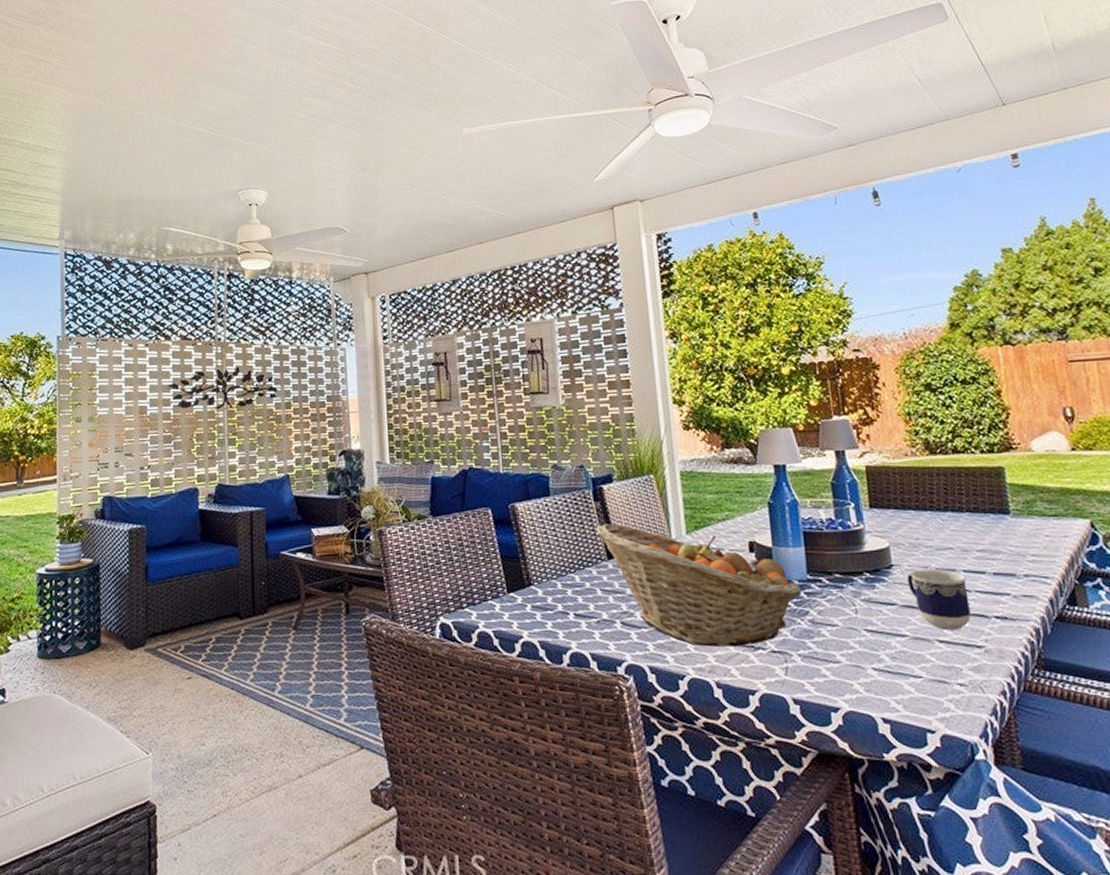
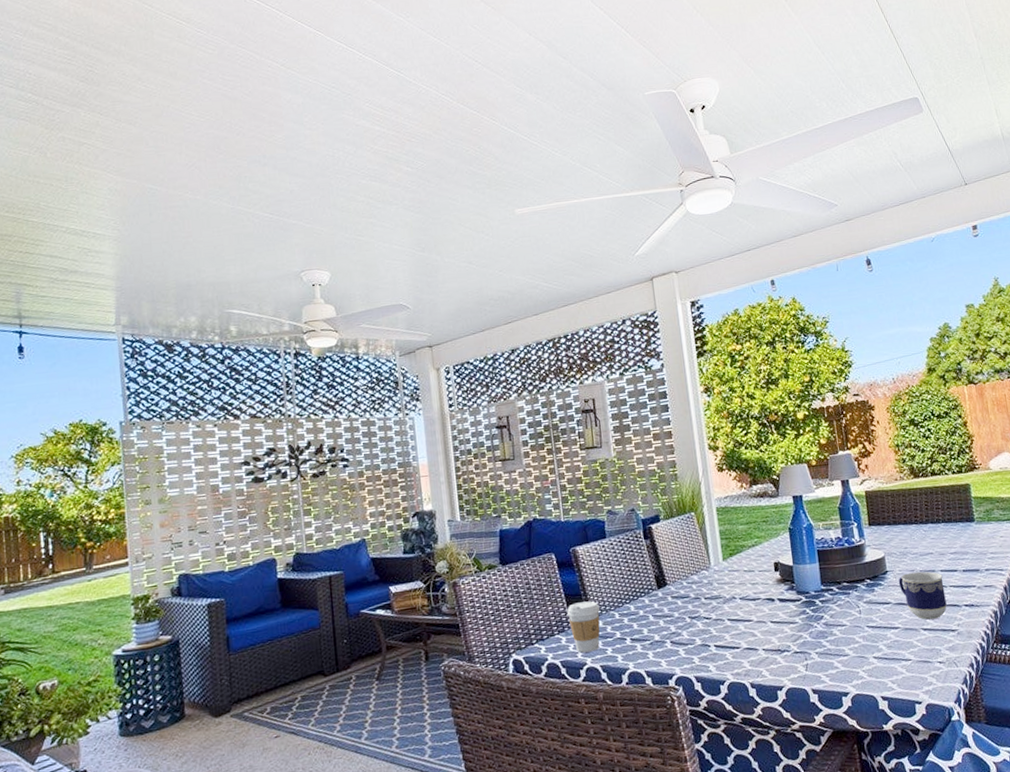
coffee cup: none [503,566,540,624] -> present [567,601,600,653]
fruit basket: present [596,524,803,648] -> none [647,557,818,655]

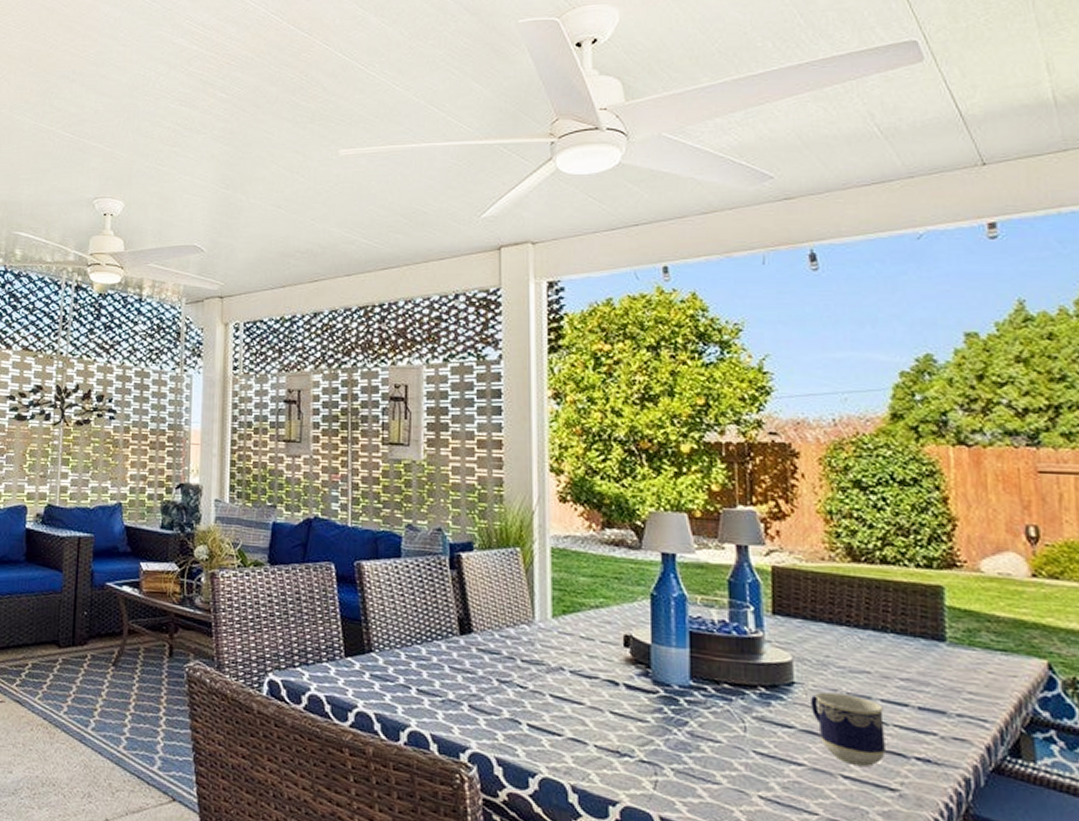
coffee cup: present [567,601,600,653] -> none [341,629,382,694]

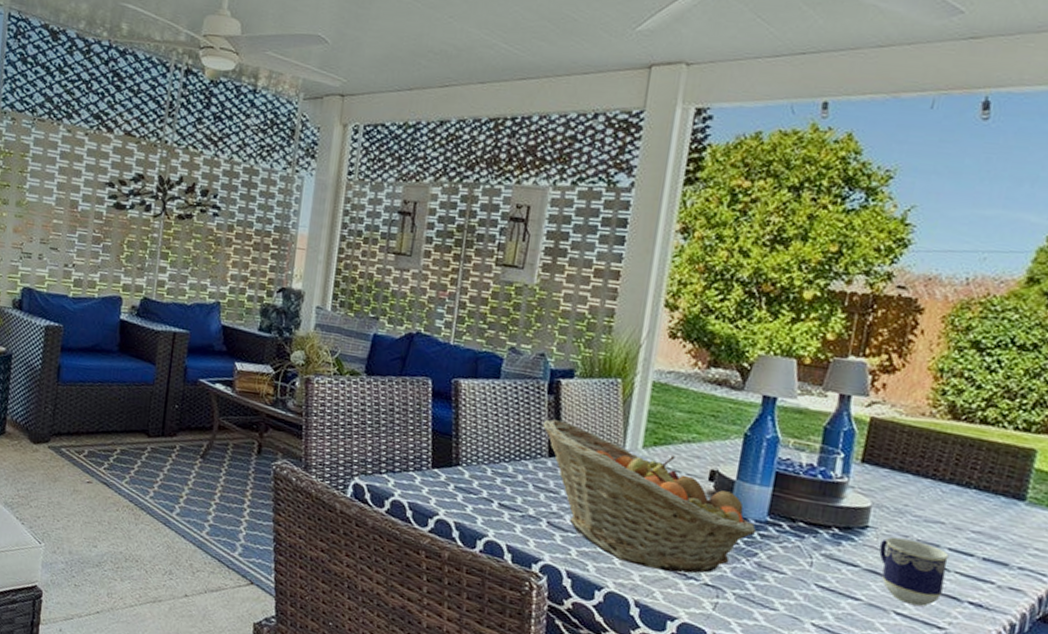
fruit basket: none [450,595,683,751] -> present [542,420,757,574]

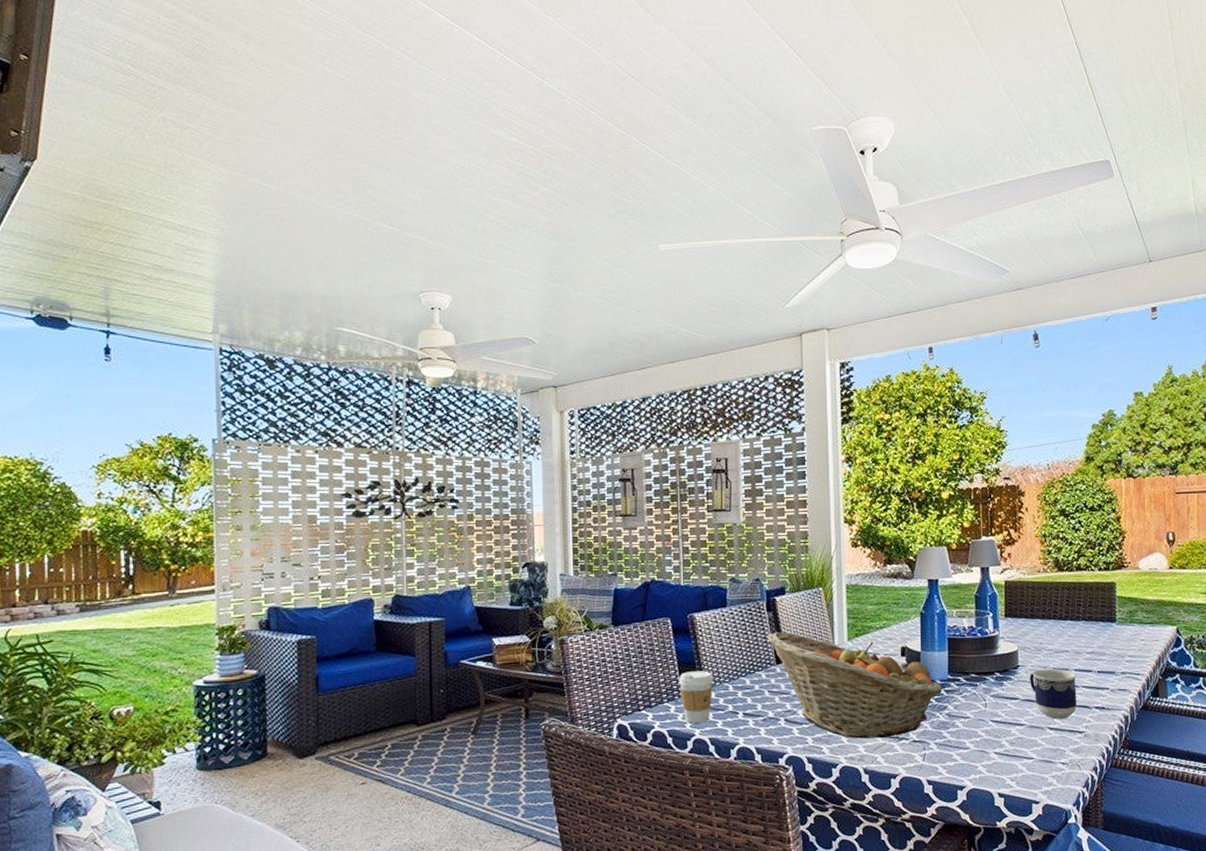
coffee cup: none [429,442,470,504] -> present [679,671,713,724]

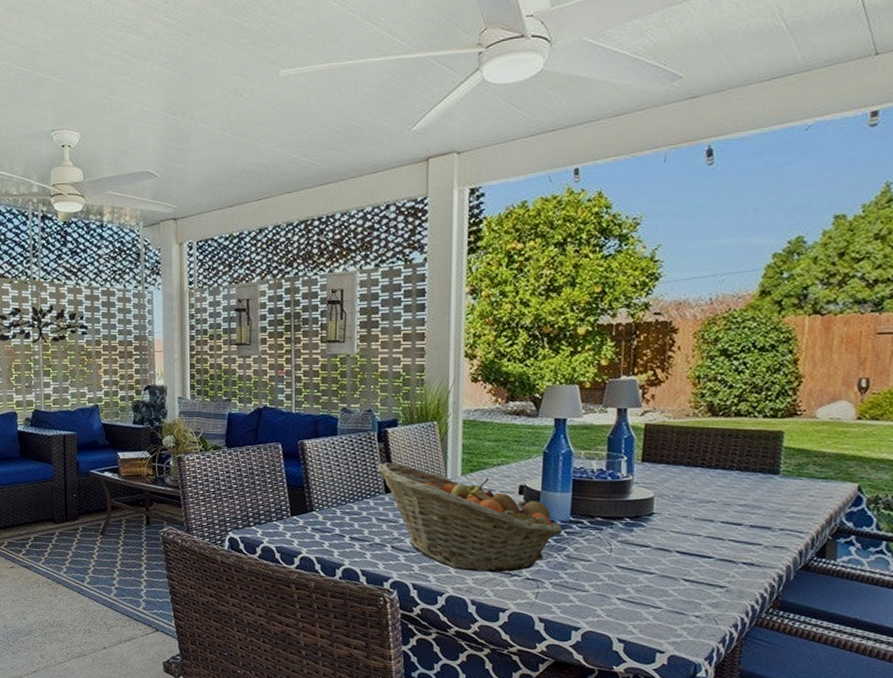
coffee cup: present [679,671,713,724] -> none [288,494,321,543]
cup: present [1029,669,1077,719] -> none [664,518,722,571]

